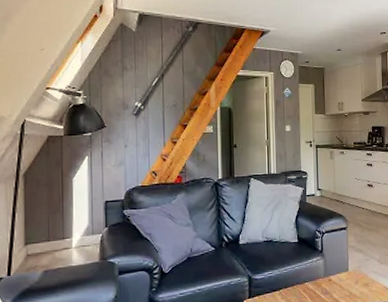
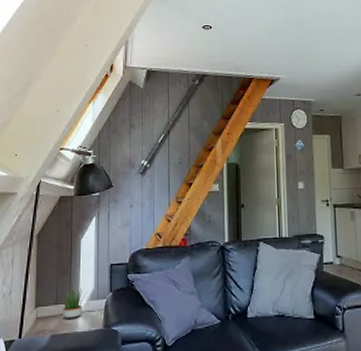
potted plant: none [49,224,82,255] -> present [58,287,88,319]

